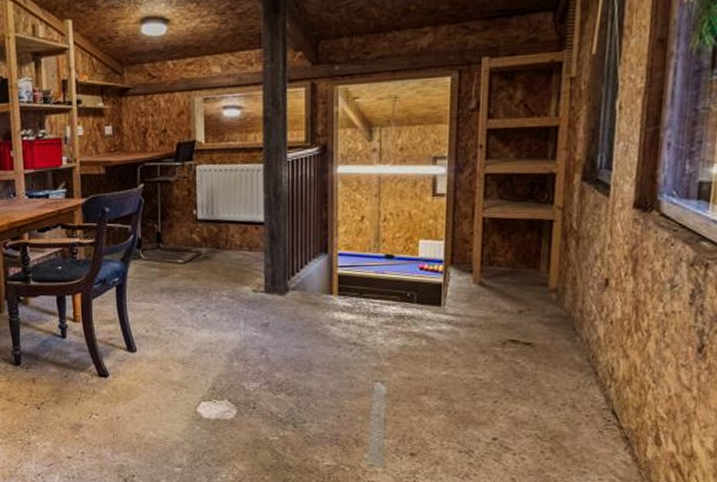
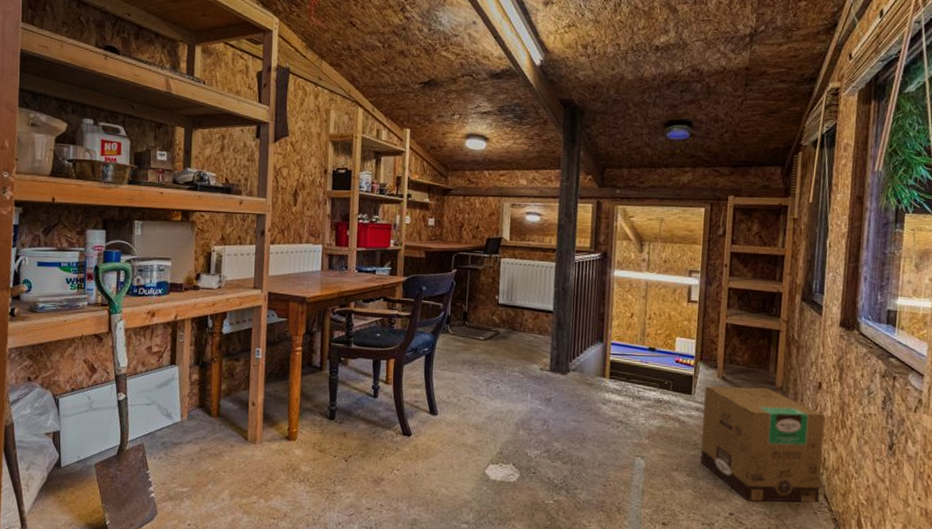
cardboard box: none [455,291,614,423] -> present [700,386,825,503]

